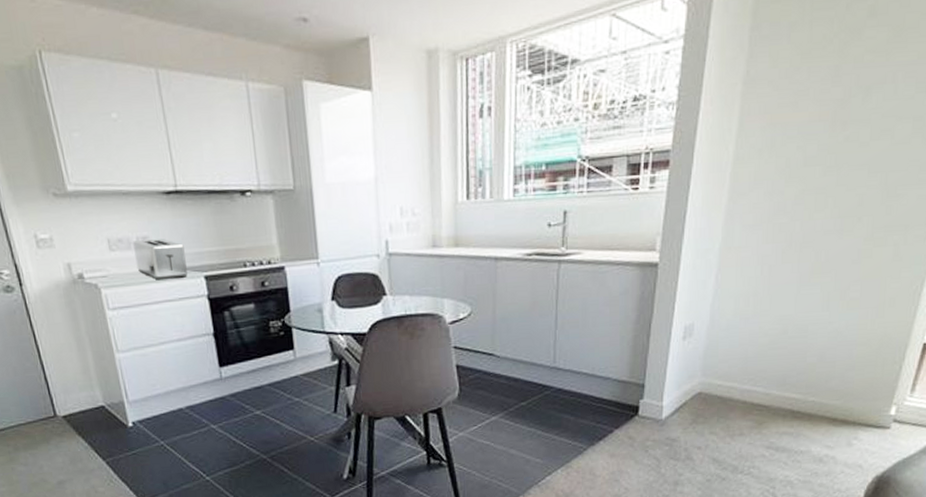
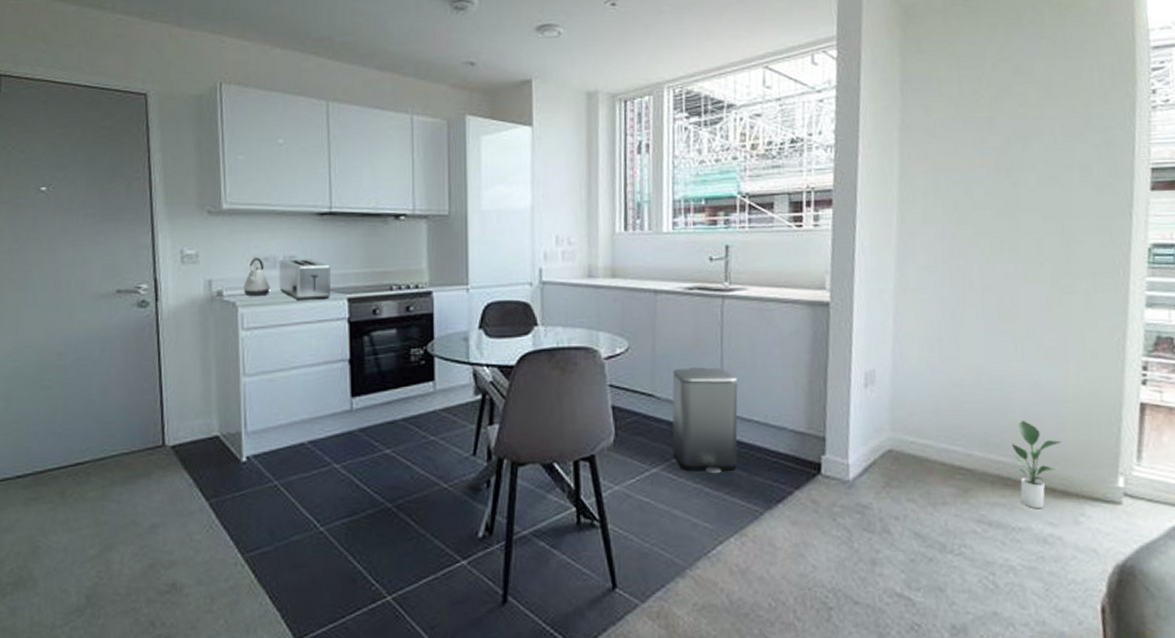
kettle: none [101,239,129,278] -> present [242,258,271,297]
pedal bin: none [510,327,570,419] -> present [672,367,738,474]
potted plant: none [805,363,850,436] -> present [1012,421,1062,509]

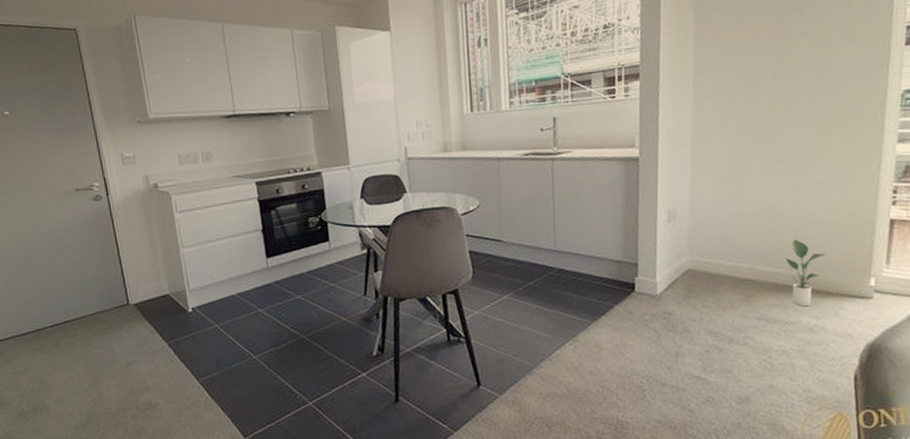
kettle: present [242,258,271,297] -> none [173,155,195,187]
toaster: present [279,259,330,301] -> none [199,153,242,187]
pedal bin: present [672,367,738,474] -> none [515,216,569,297]

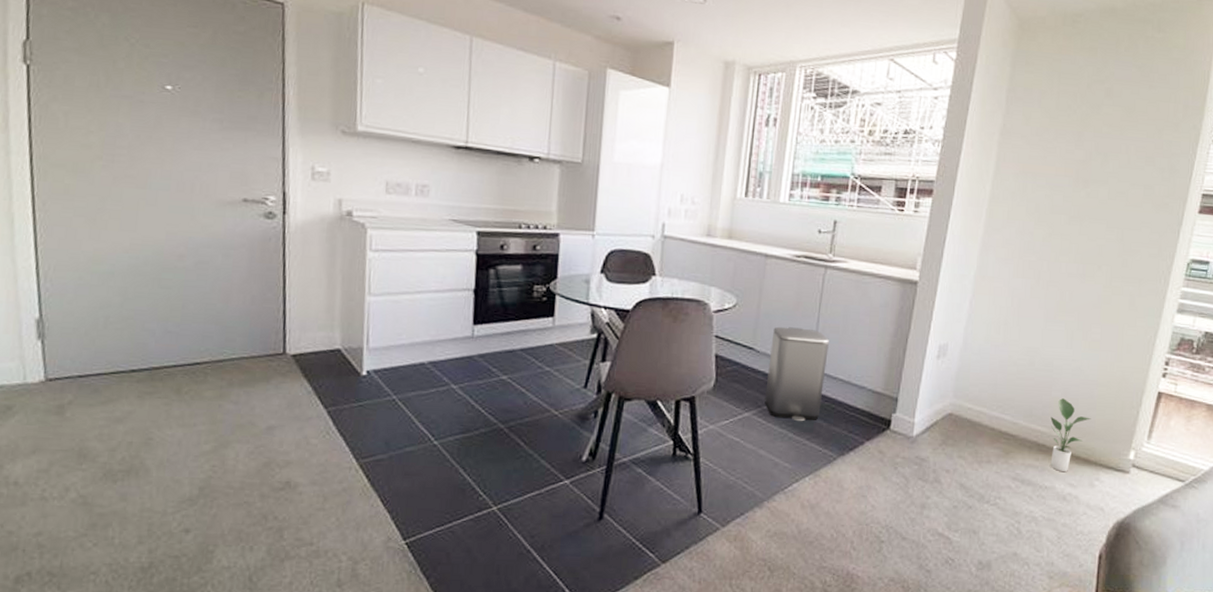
pedal bin: none [515,216,569,297] -> present [764,326,829,422]

